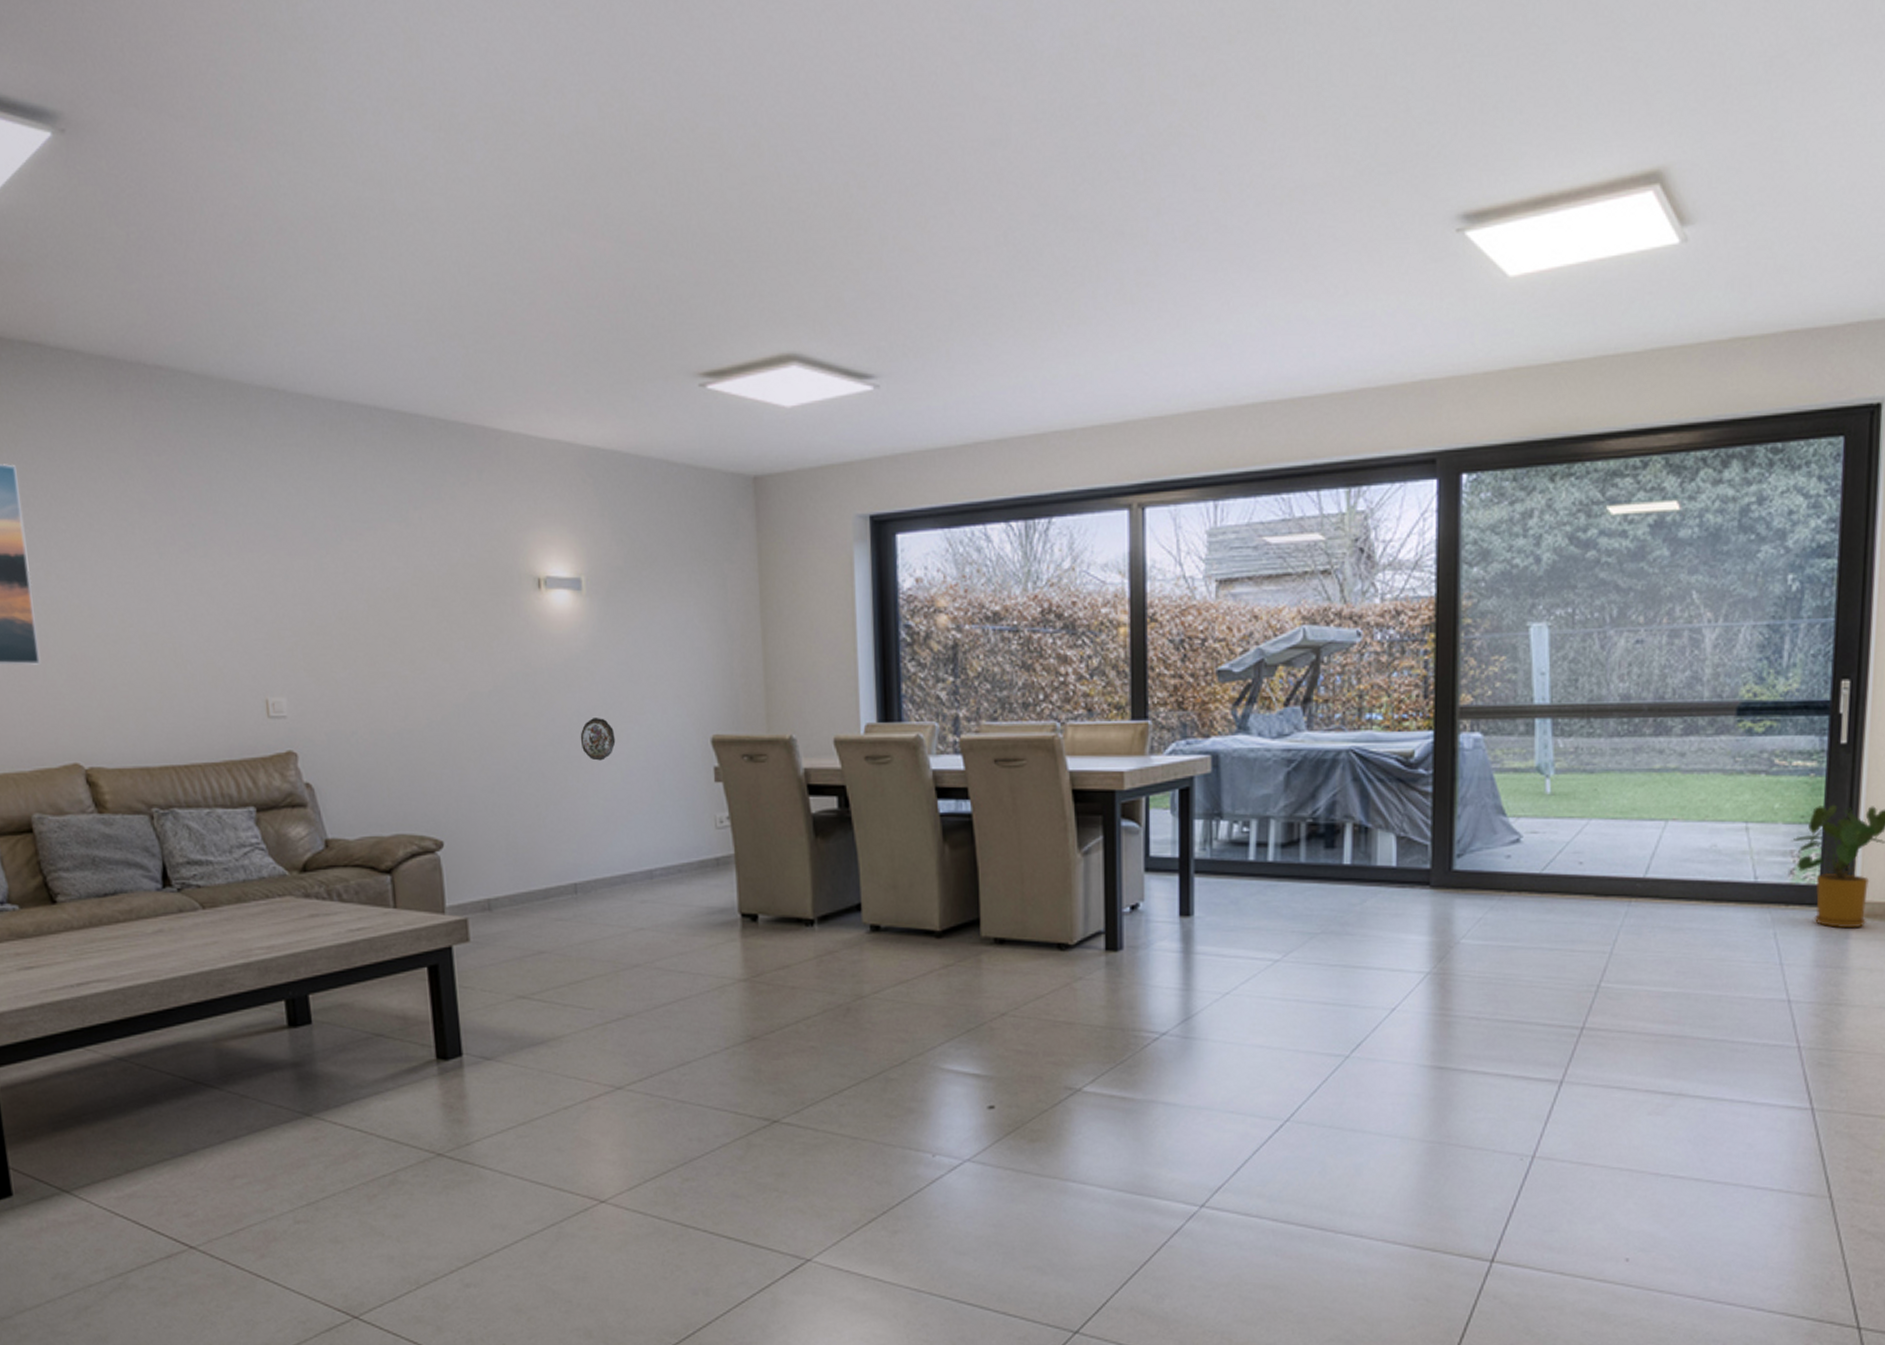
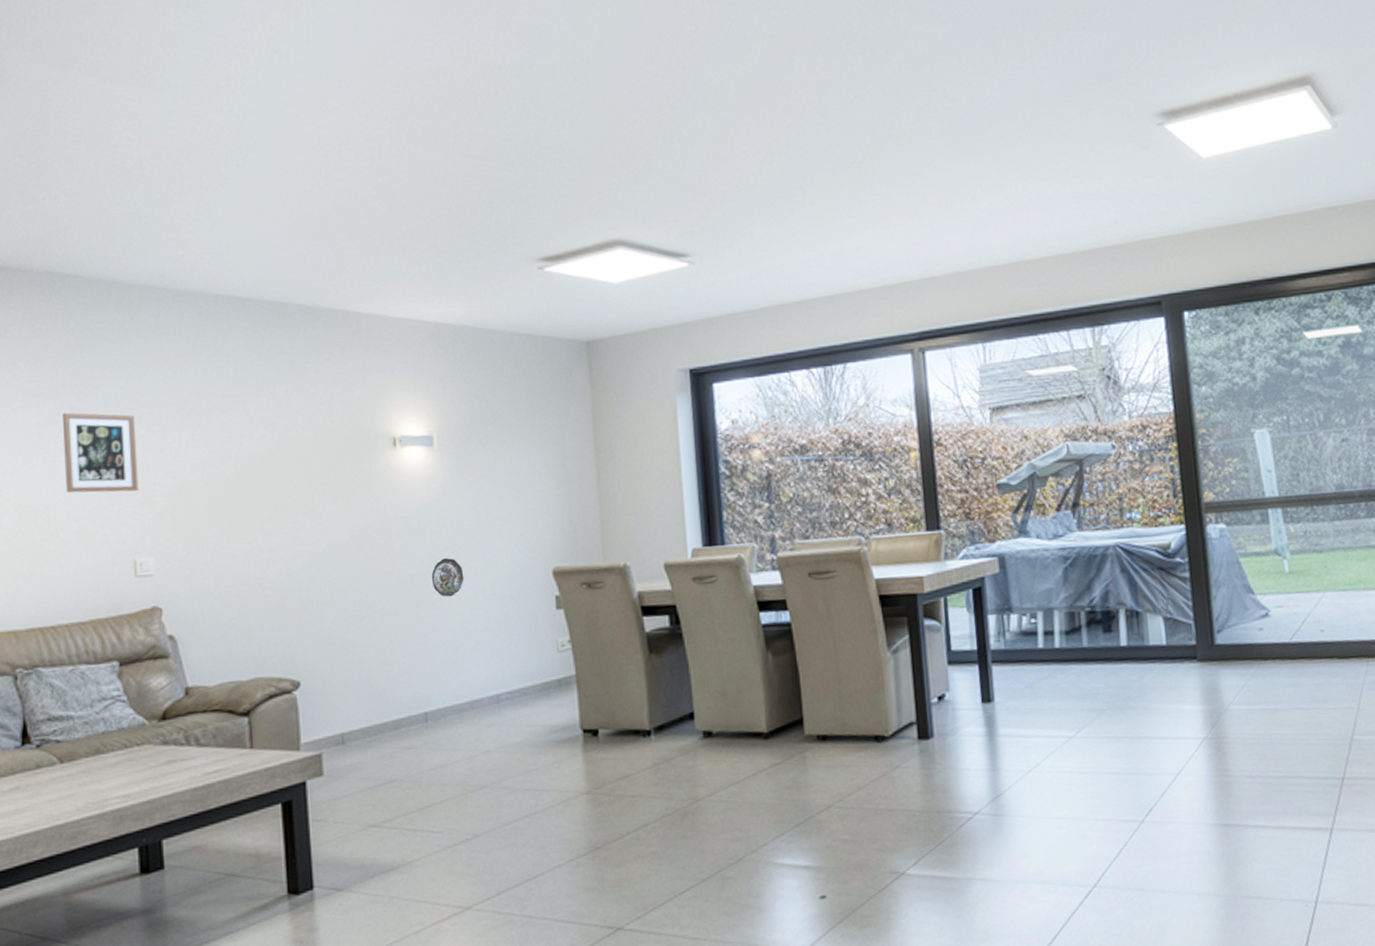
picture frame: none [182,530,267,623] -> present [63,412,139,493]

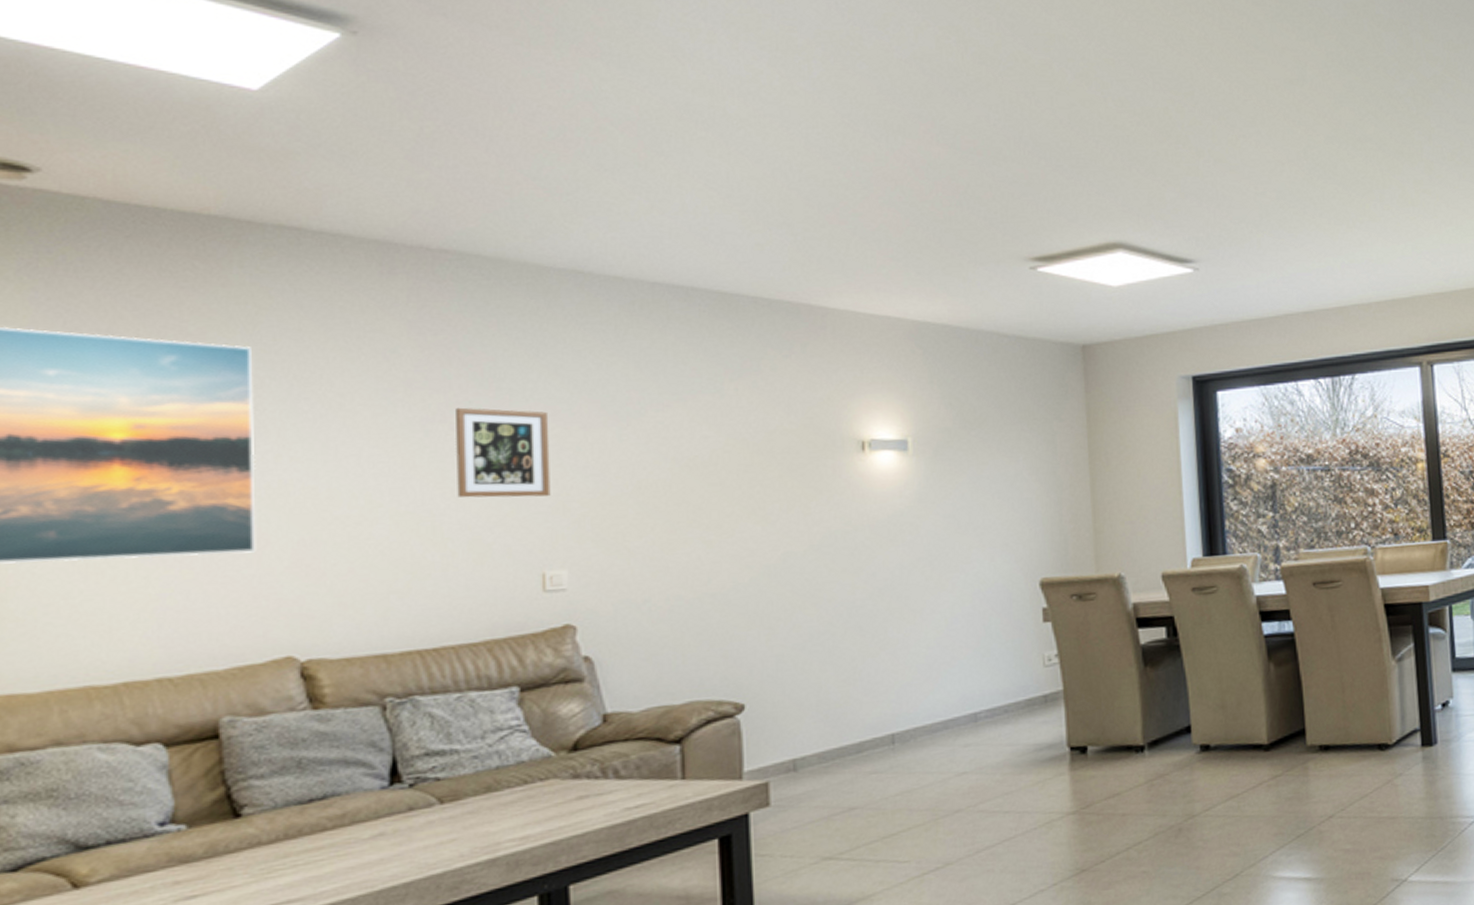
decorative plate: present [431,558,464,597] -> none [902,569,940,611]

